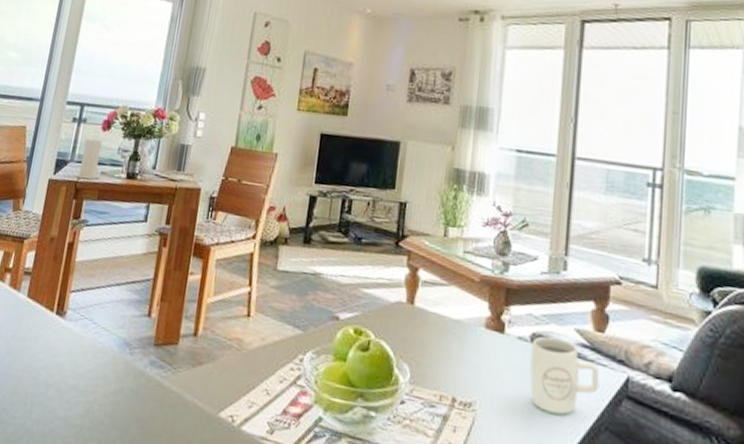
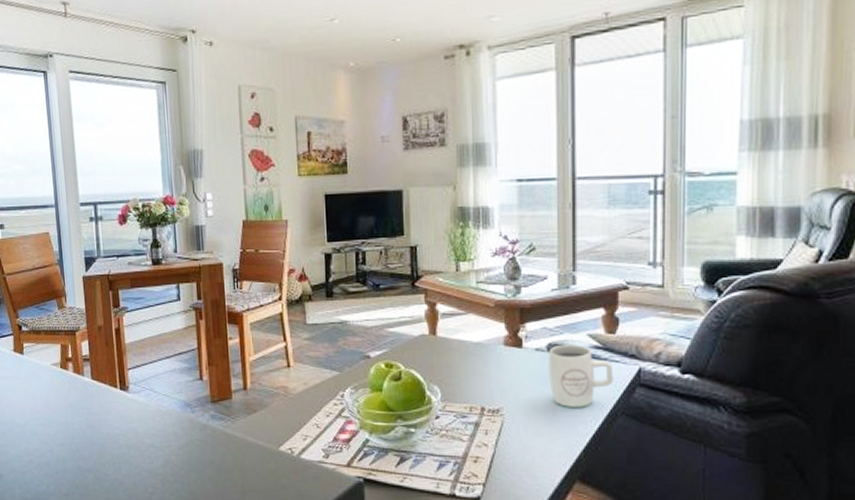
candle: present [75,139,102,180] -> none [105,233,128,272]

